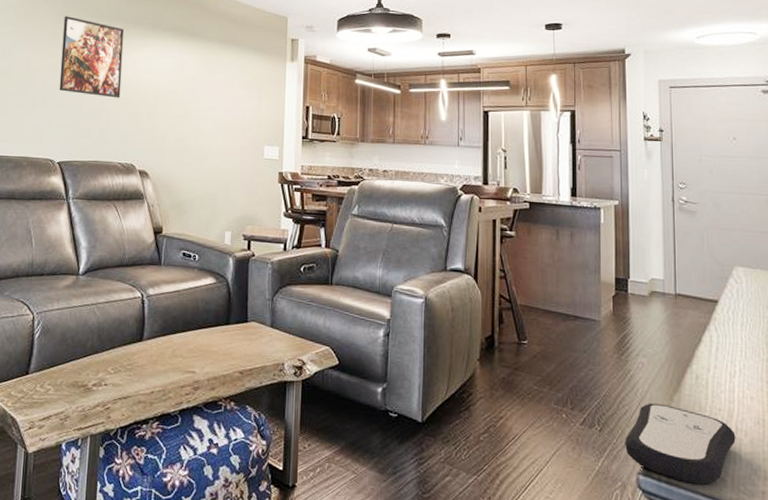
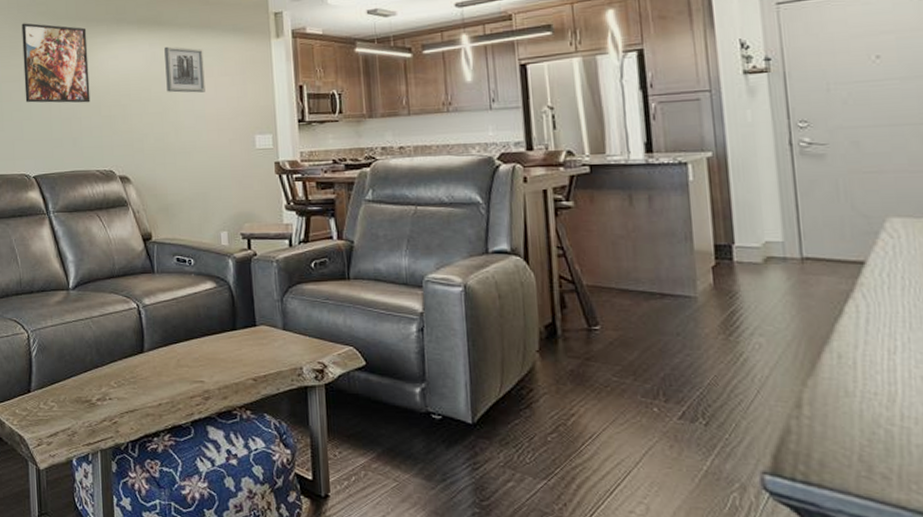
wall art: none [191,56,227,102] -> present [164,46,205,93]
remote control: present [625,403,736,485] -> none [741,390,902,484]

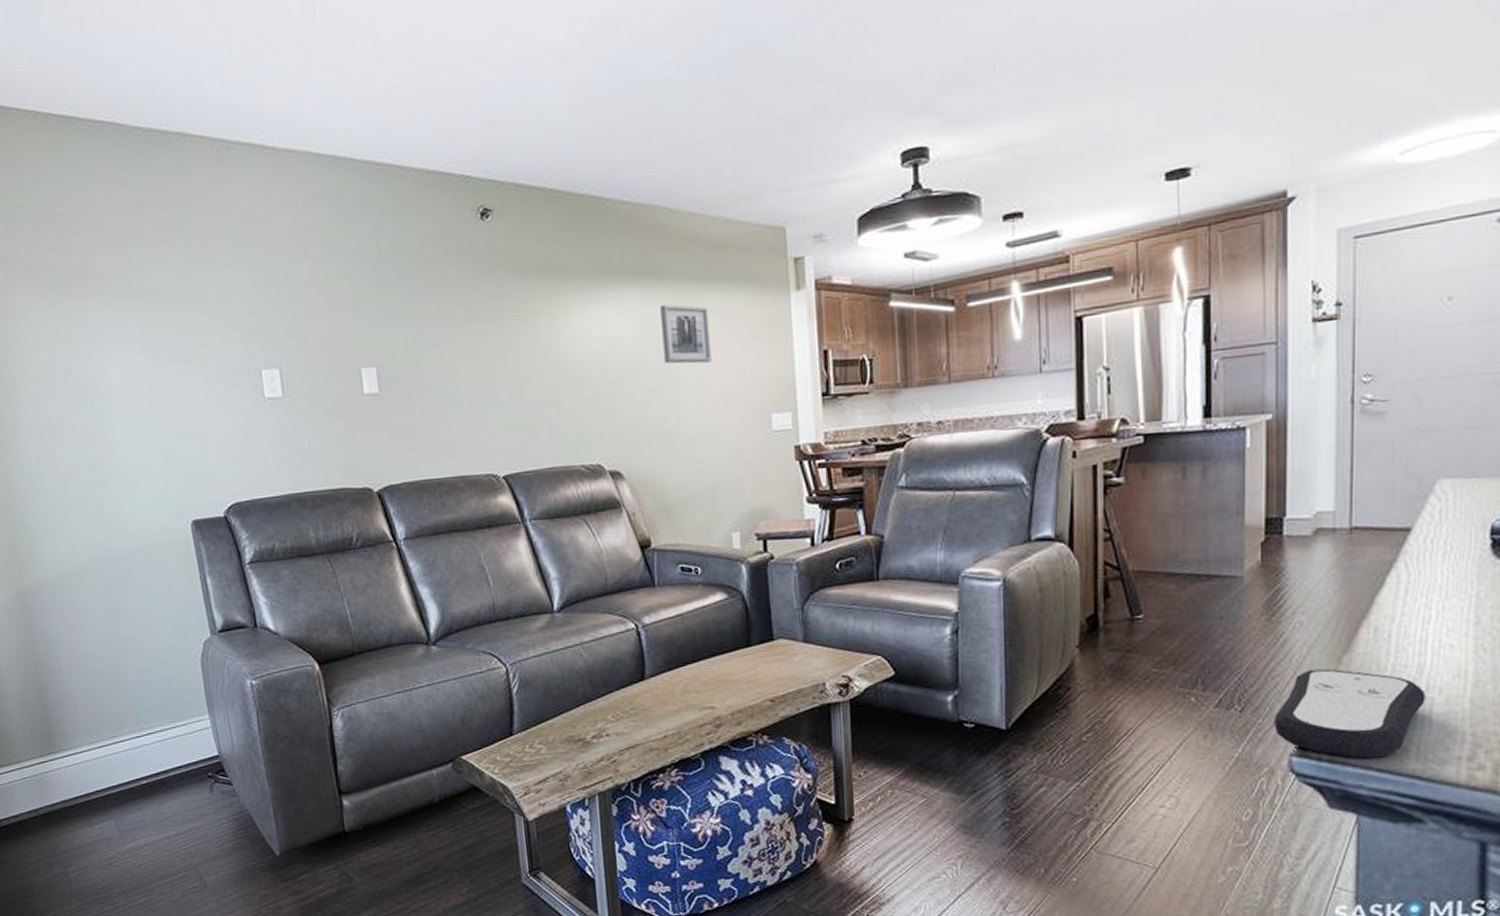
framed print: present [21,23,91,103] -> none [477,277,570,383]
remote control: none [741,390,902,484] -> present [1274,668,1426,759]

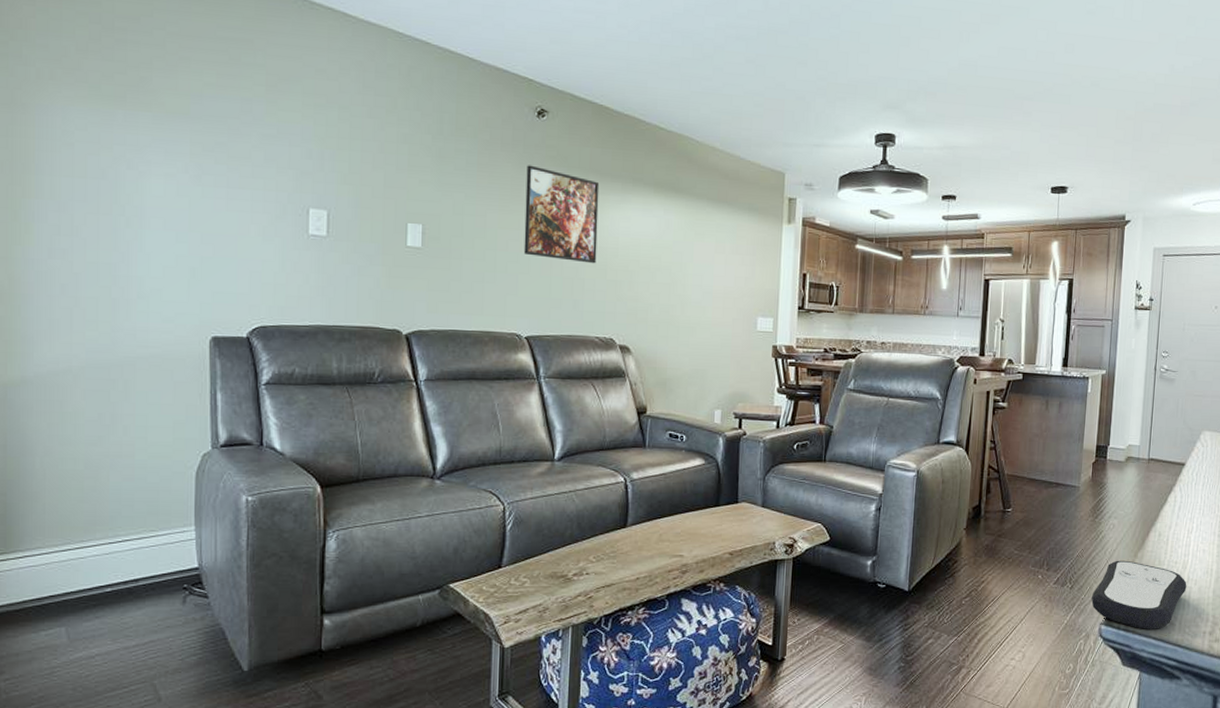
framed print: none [477,277,570,383] -> present [523,165,600,264]
wall art: present [660,304,712,364] -> none [677,215,717,268]

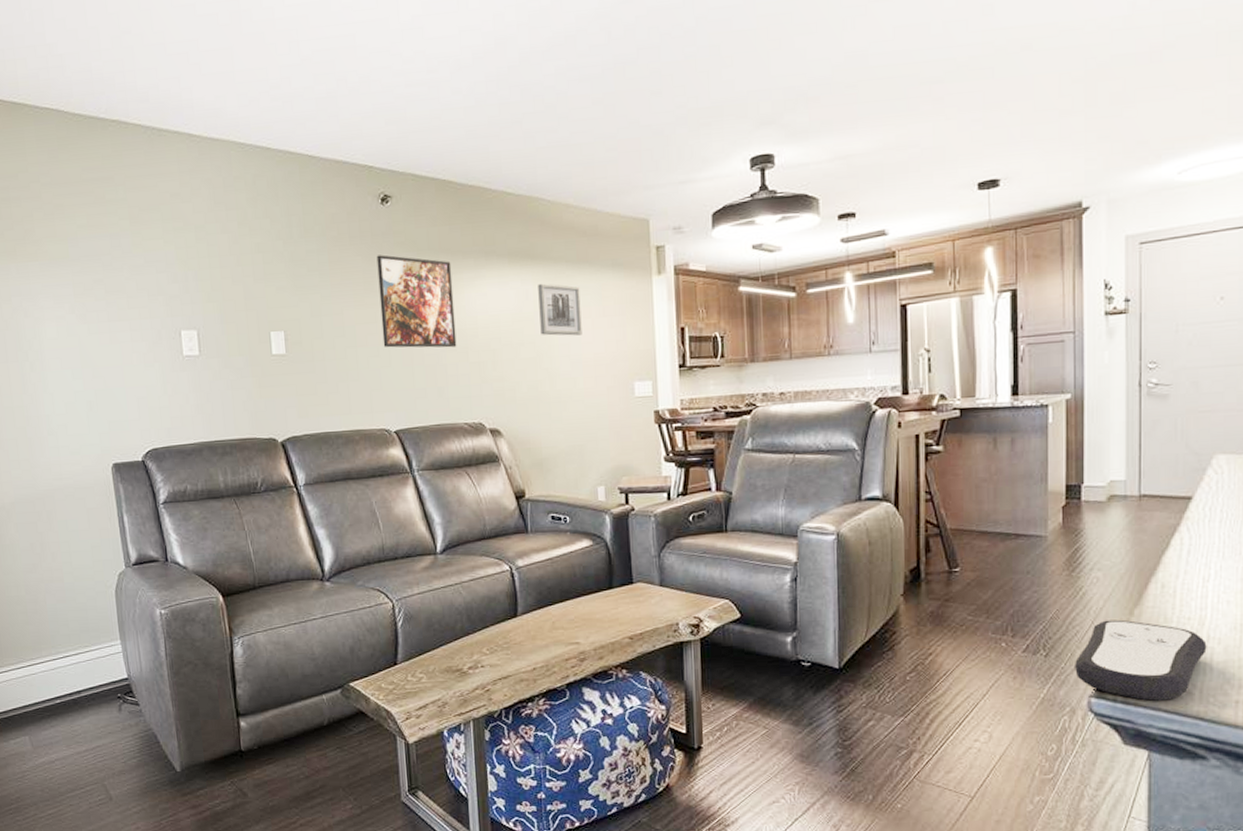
wall art: none [677,215,717,268] -> present [538,283,582,336]

